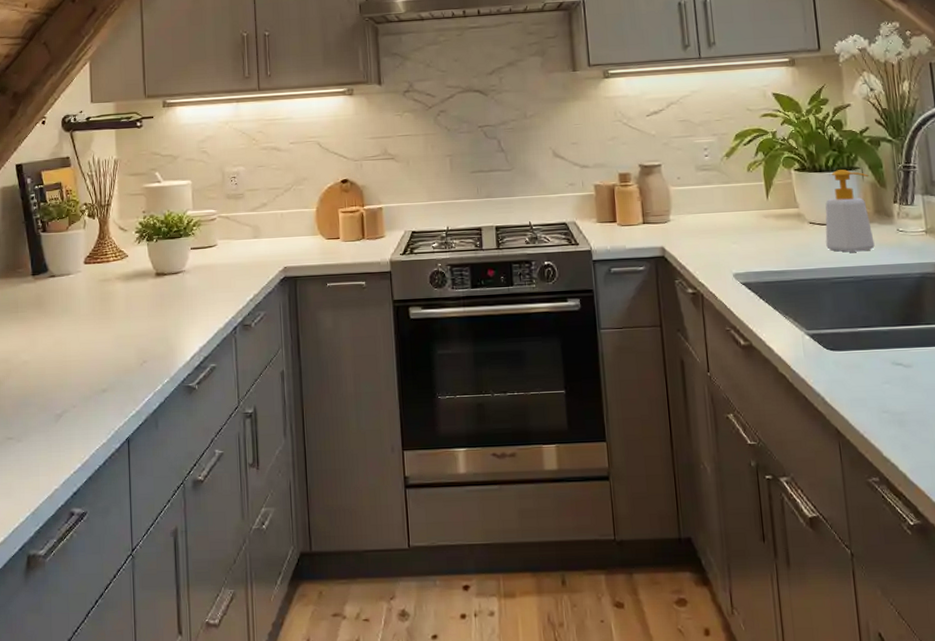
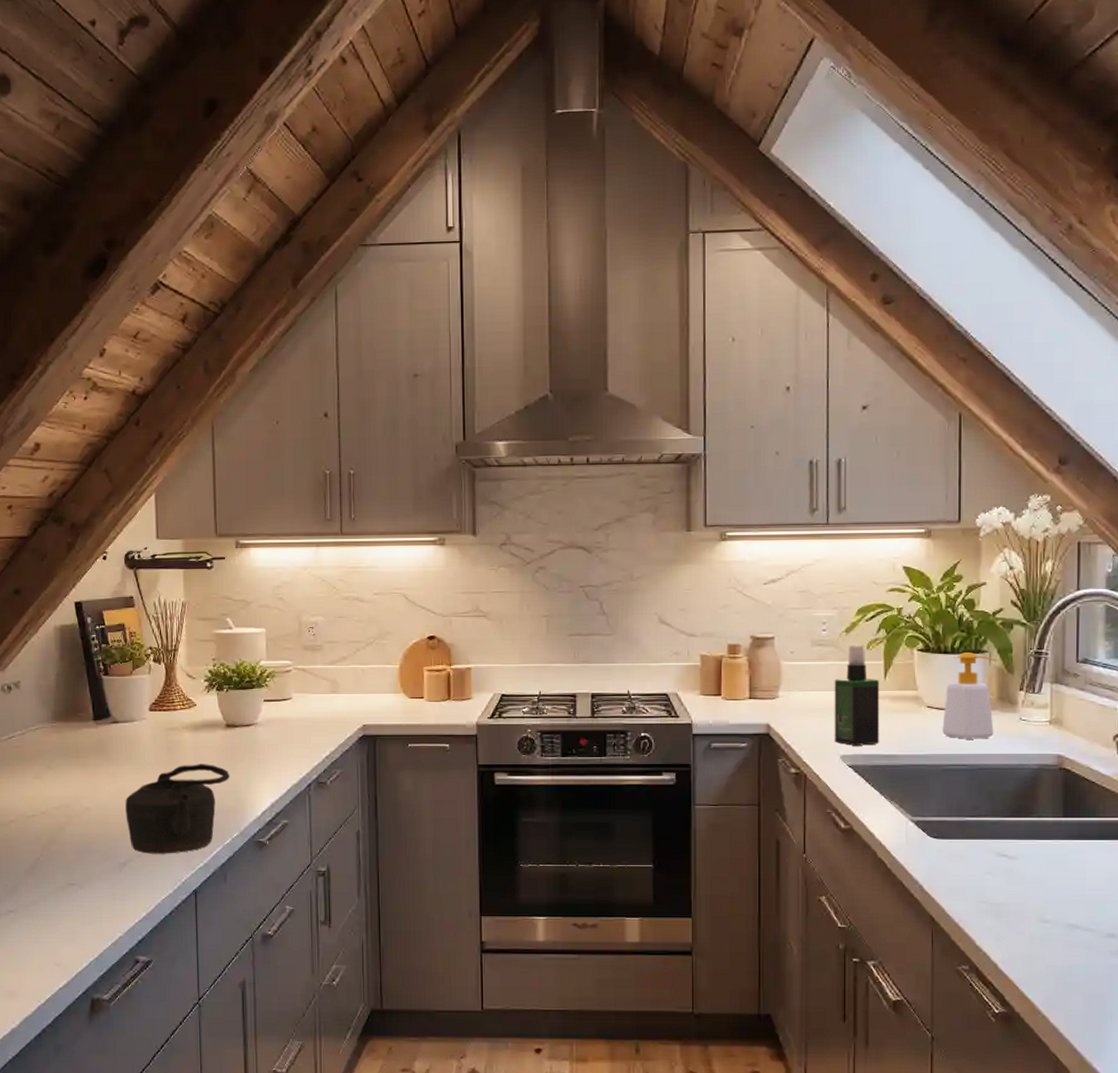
teapot: none [61,312,160,404] -> present [125,764,230,854]
spray bottle: none [720,167,769,264] -> present [834,645,880,746]

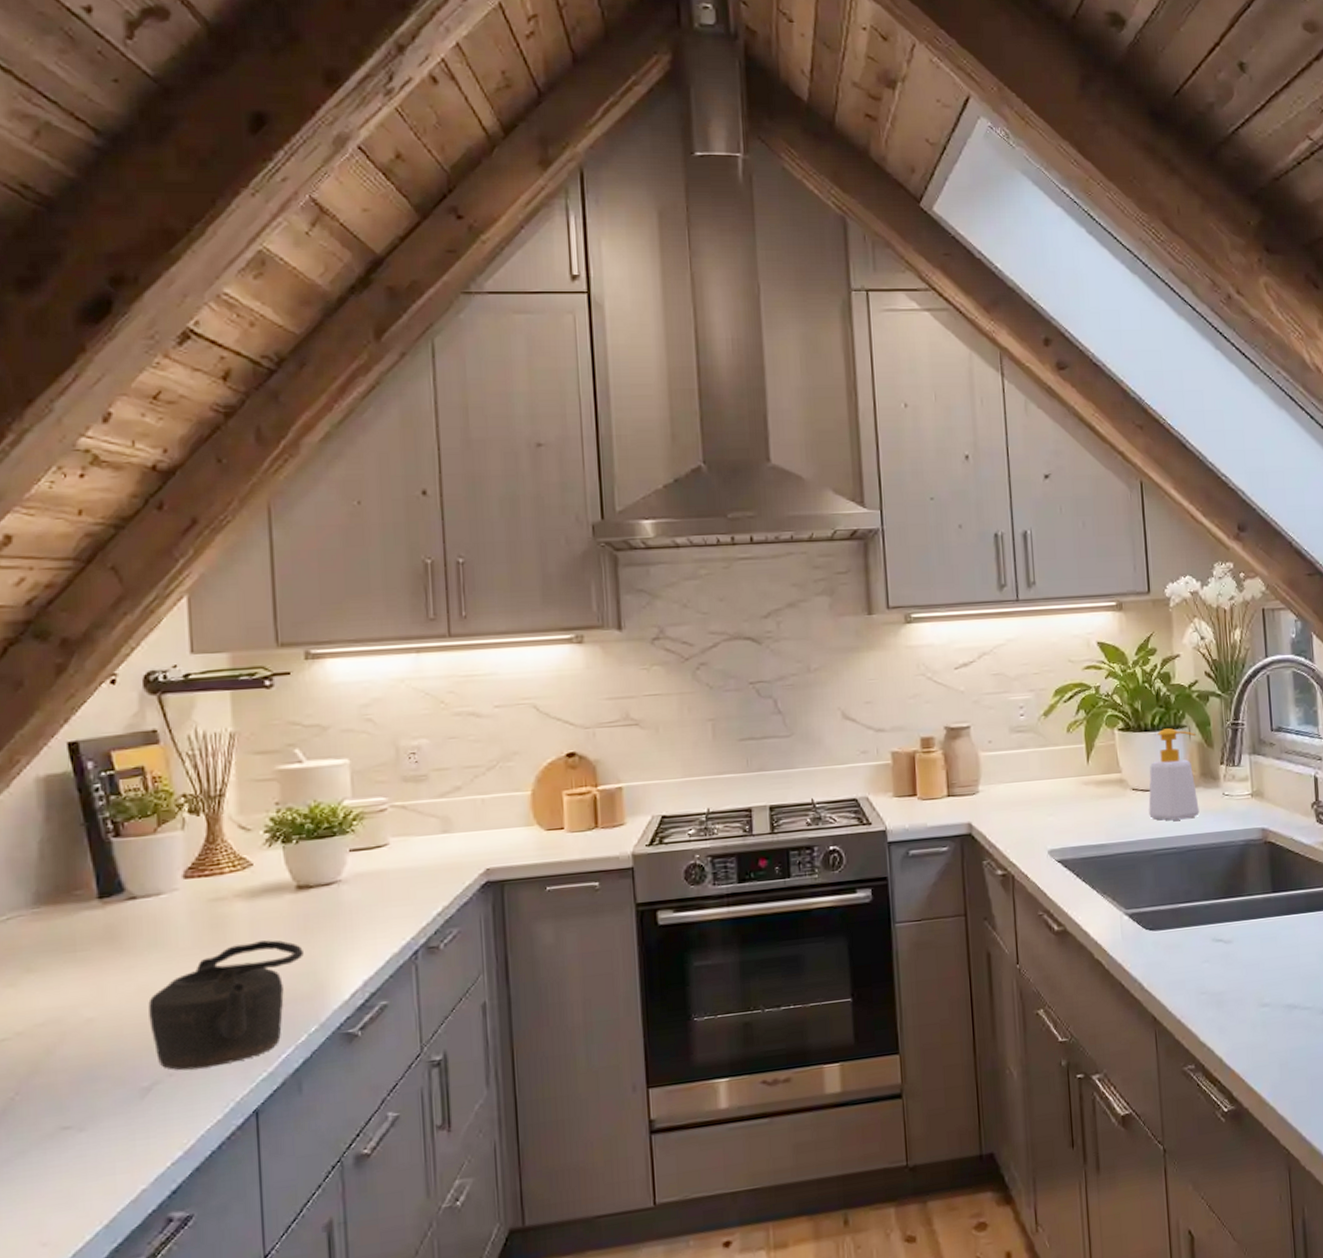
spray bottle: present [834,645,880,746] -> none [1036,728,1087,839]

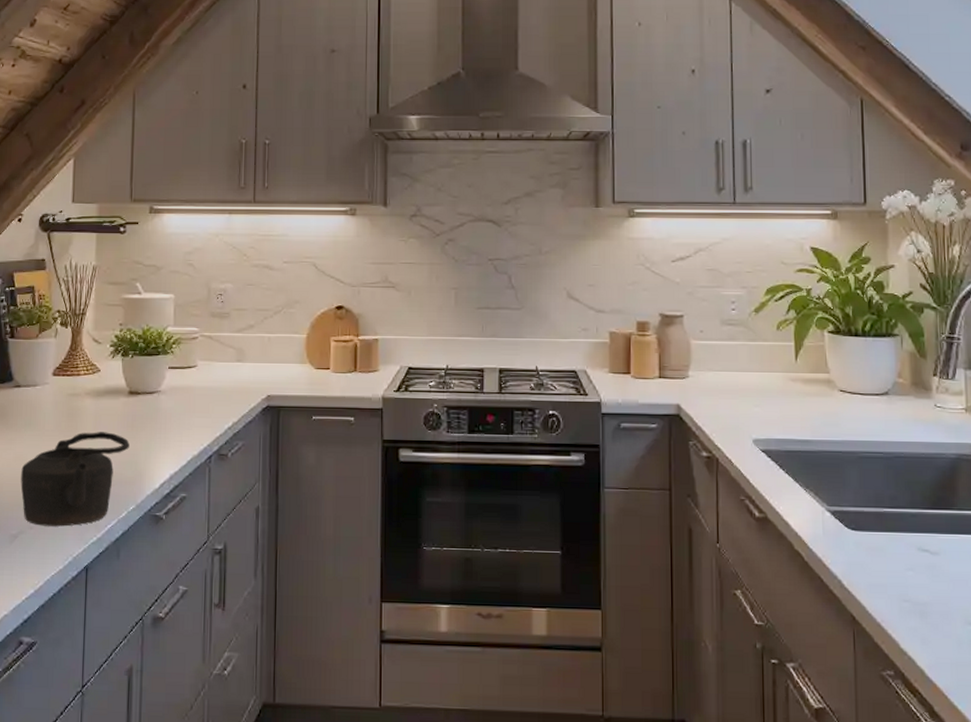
soap bottle: present [1148,728,1200,821] -> none [856,335,909,426]

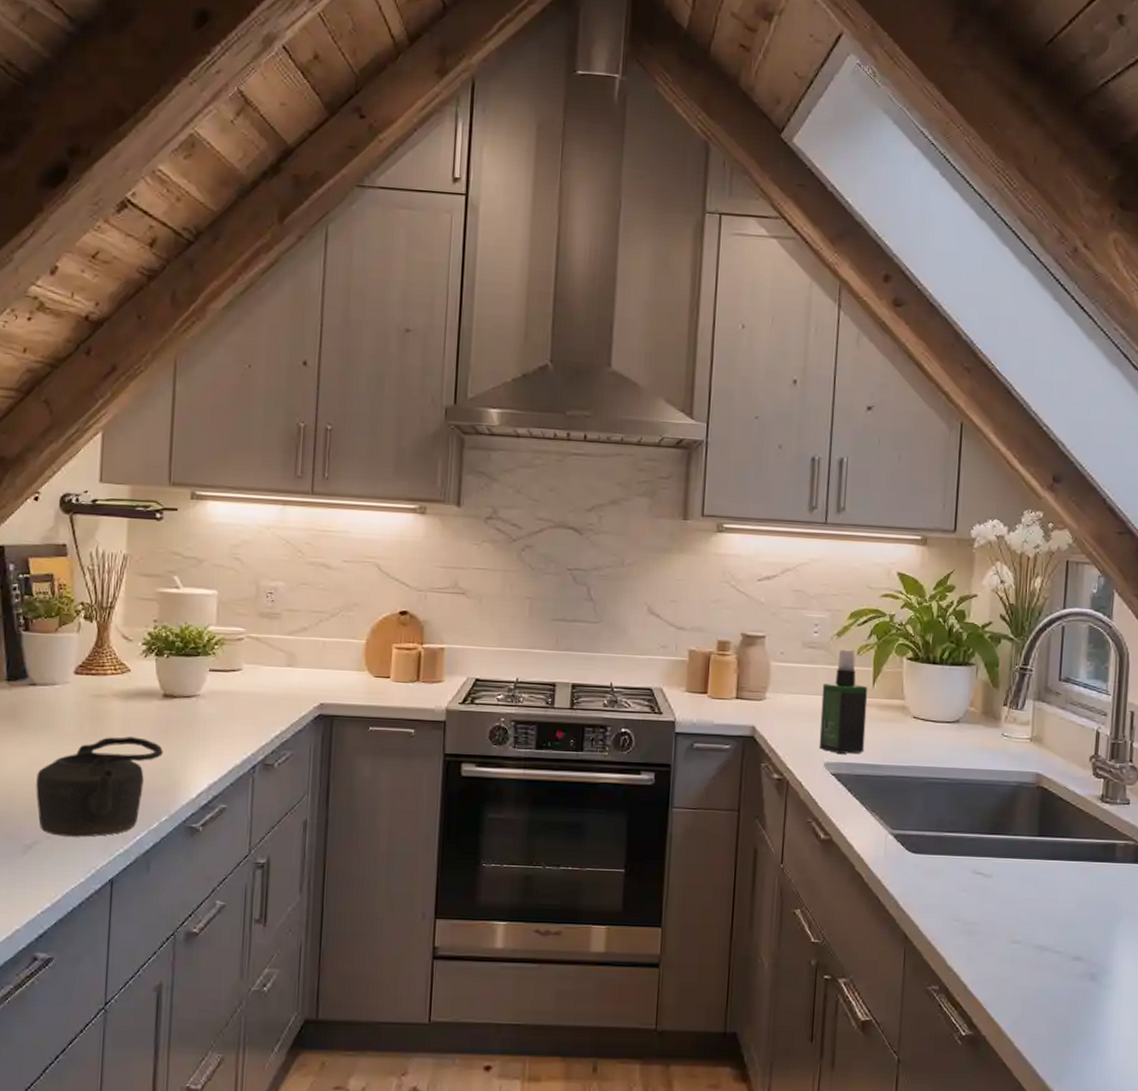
spray bottle: none [744,325,793,430] -> present [819,649,868,754]

